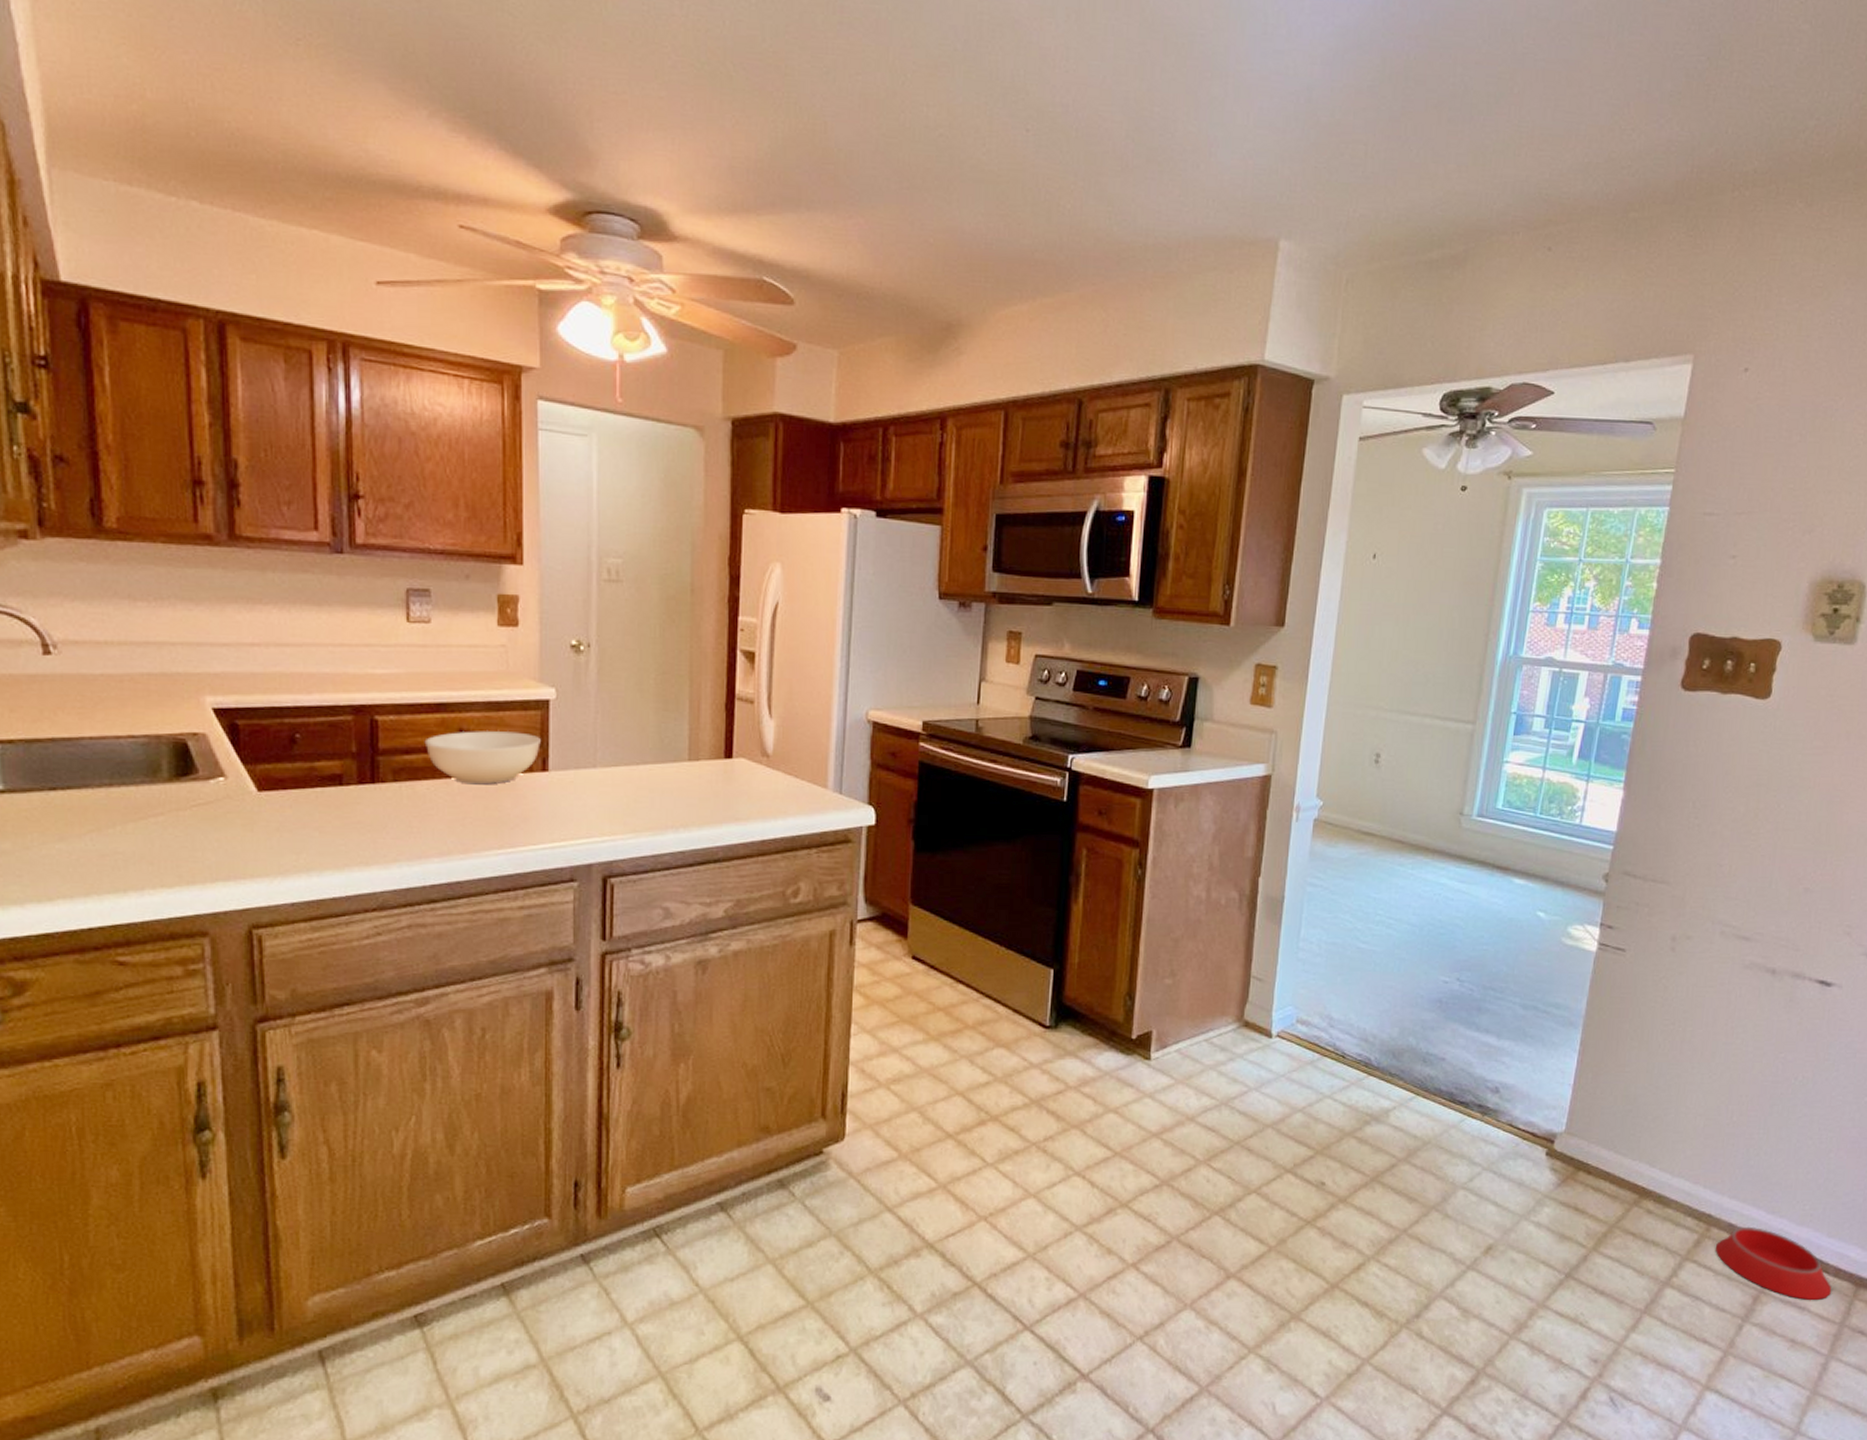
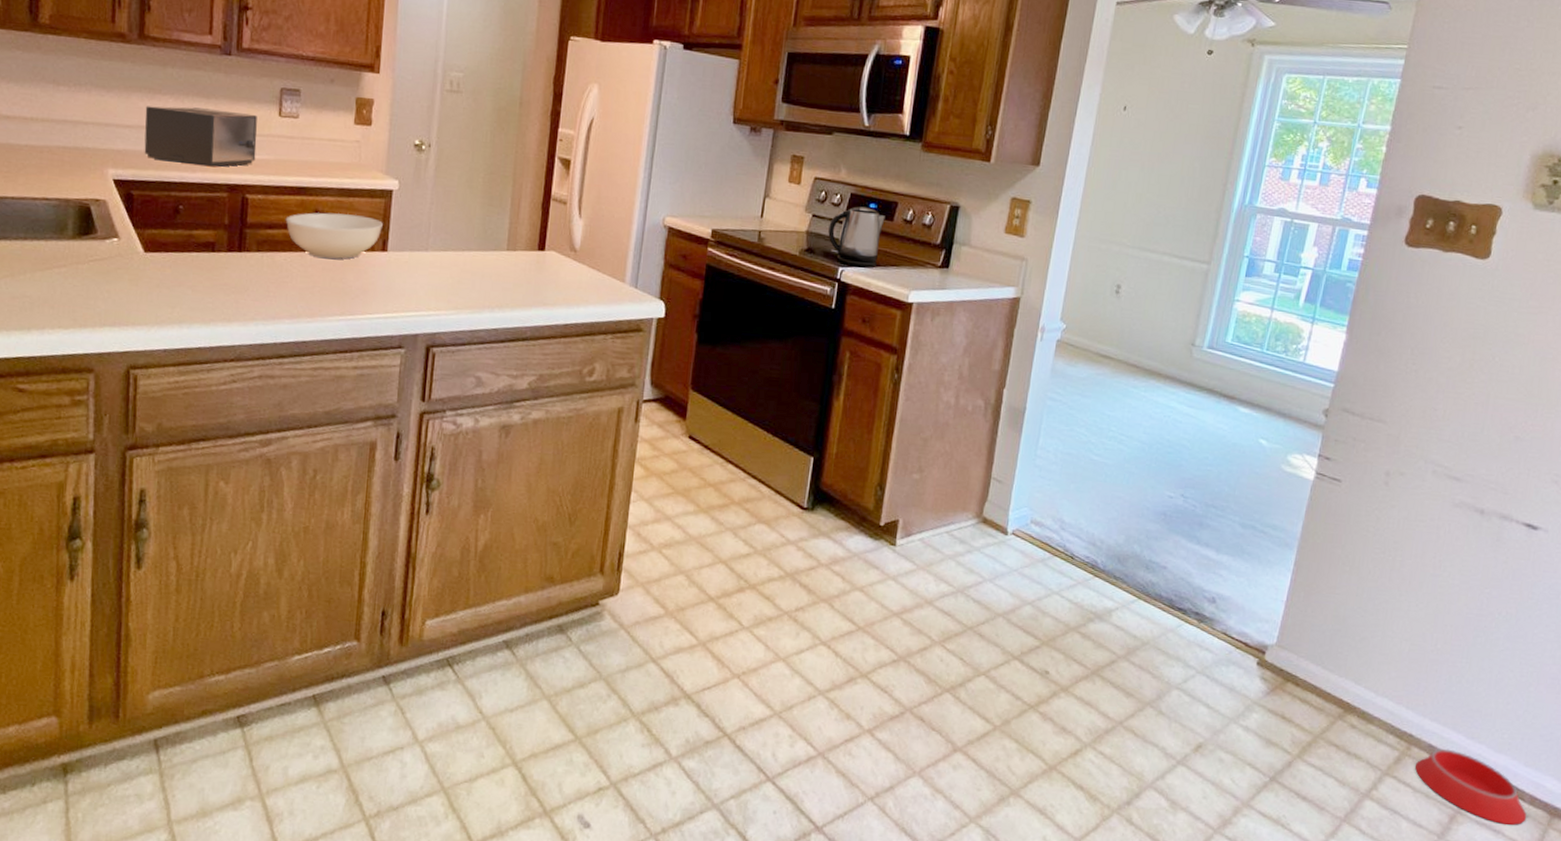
toaster: none [244,617,383,686] -> present [144,106,257,167]
kettle: none [1054,684,1117,753] -> present [828,206,886,268]

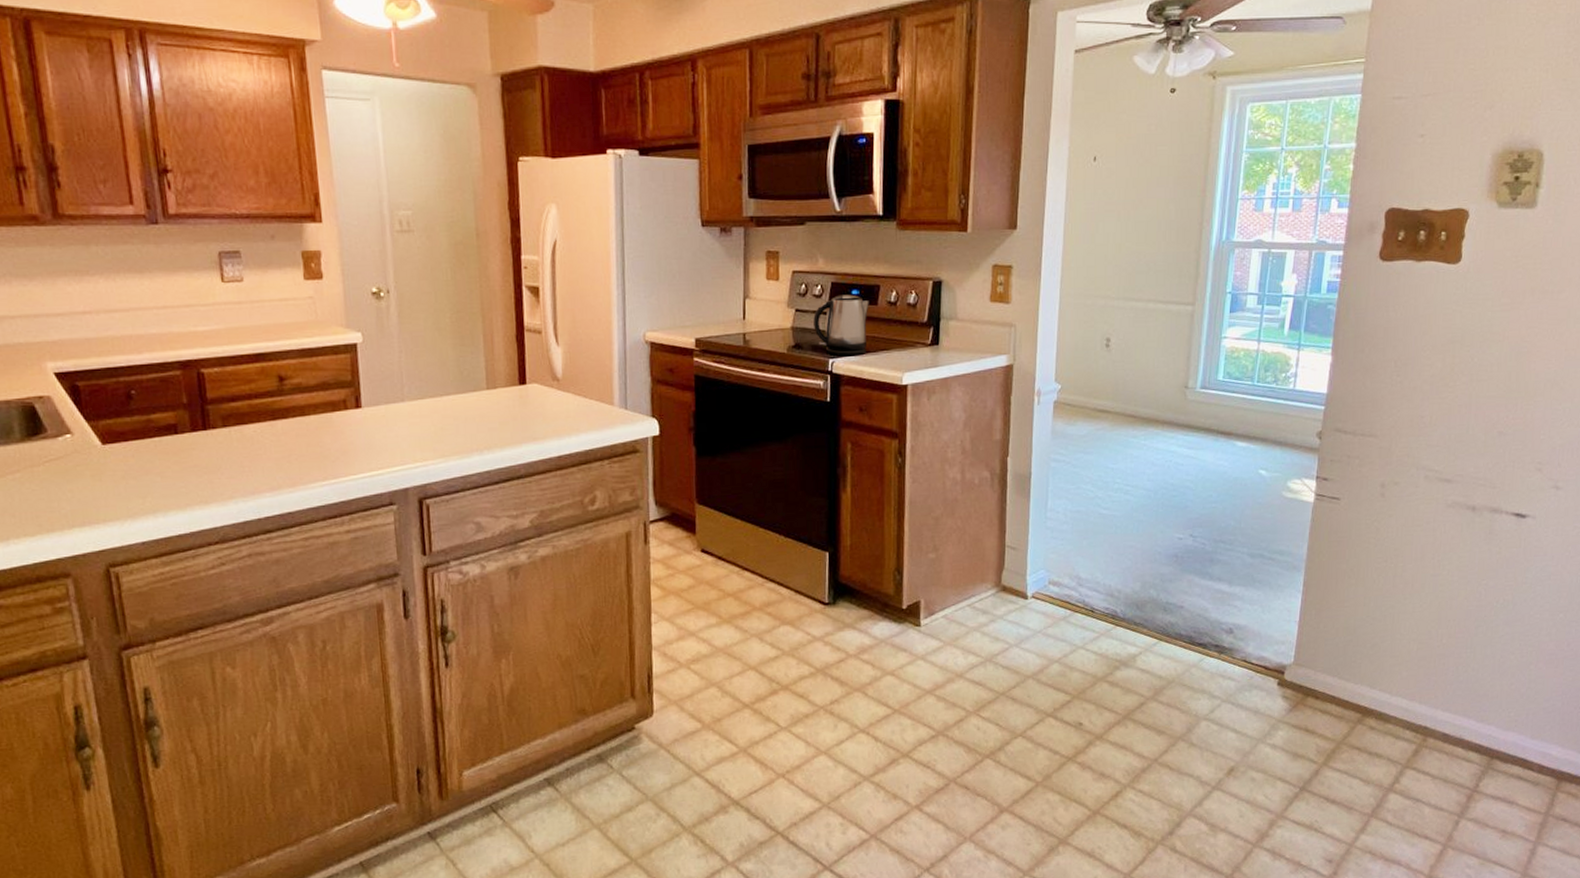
toaster: present [144,106,257,167] -> none [75,283,205,346]
bowl: present [285,212,383,259] -> none [247,374,353,425]
pet bowl: present [1414,748,1527,825] -> none [1431,734,1537,796]

